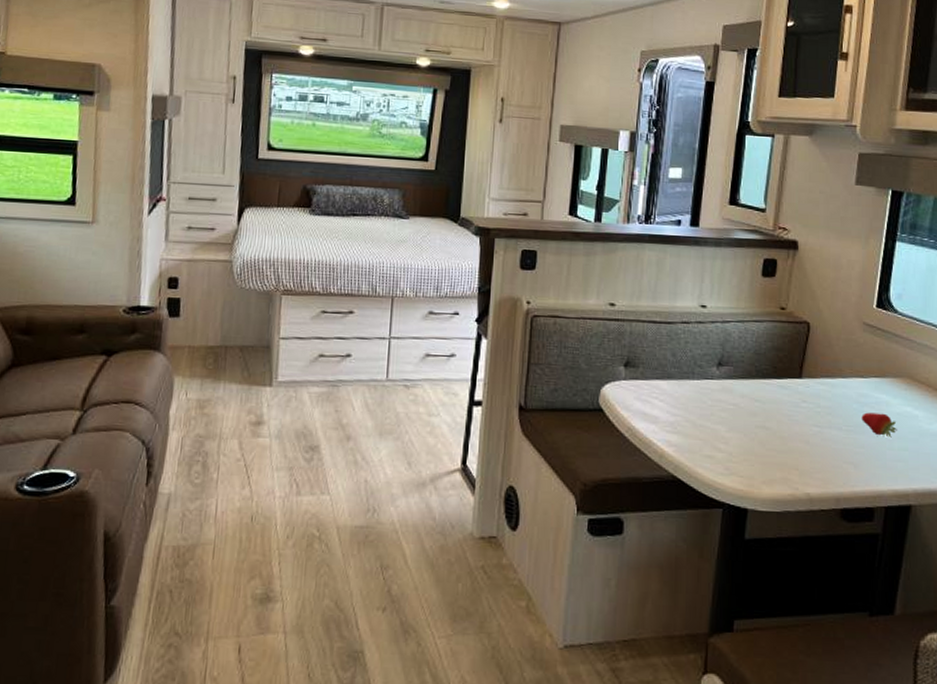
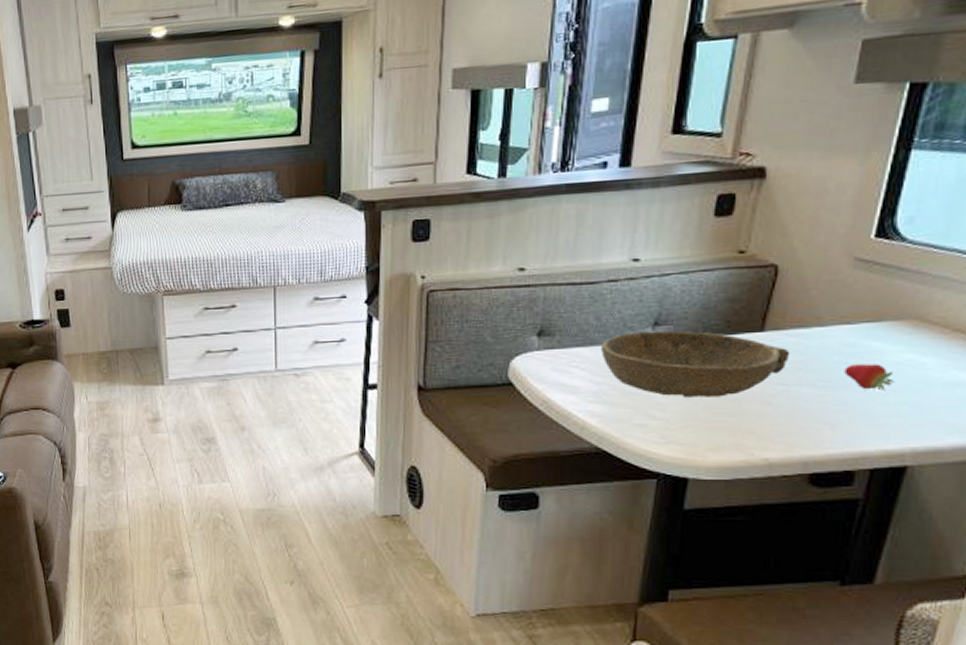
bowl: none [676,369,822,434] -> present [601,331,790,398]

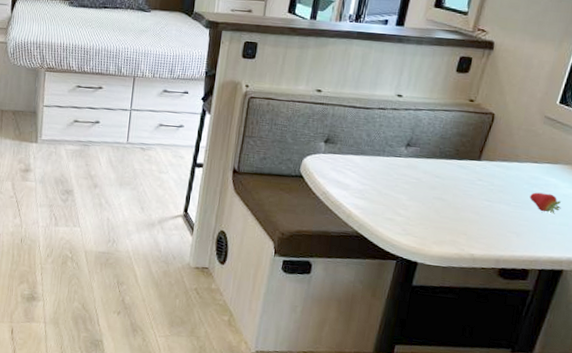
bowl: present [601,331,790,398] -> none [368,148,496,205]

